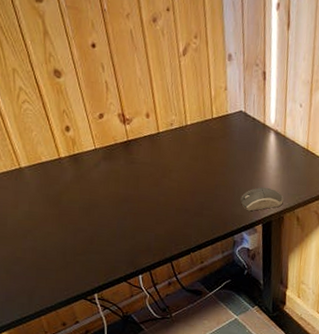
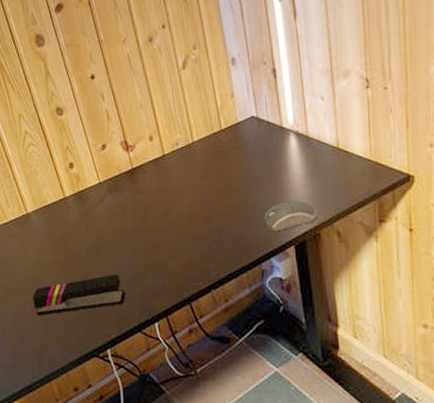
stapler: none [24,231,114,261] -> present [33,274,125,316]

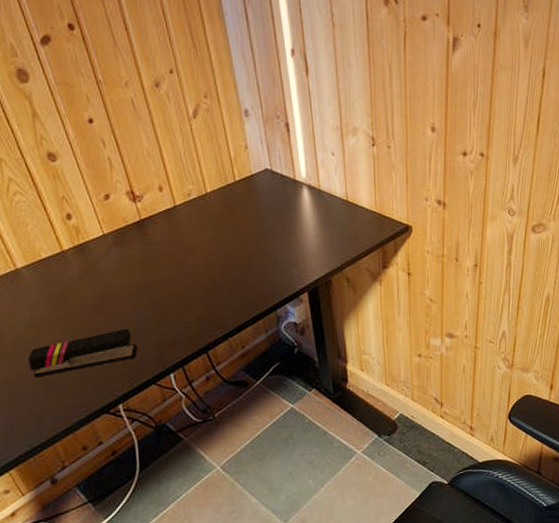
computer mouse: present [264,200,317,232] -> none [279,249,328,280]

